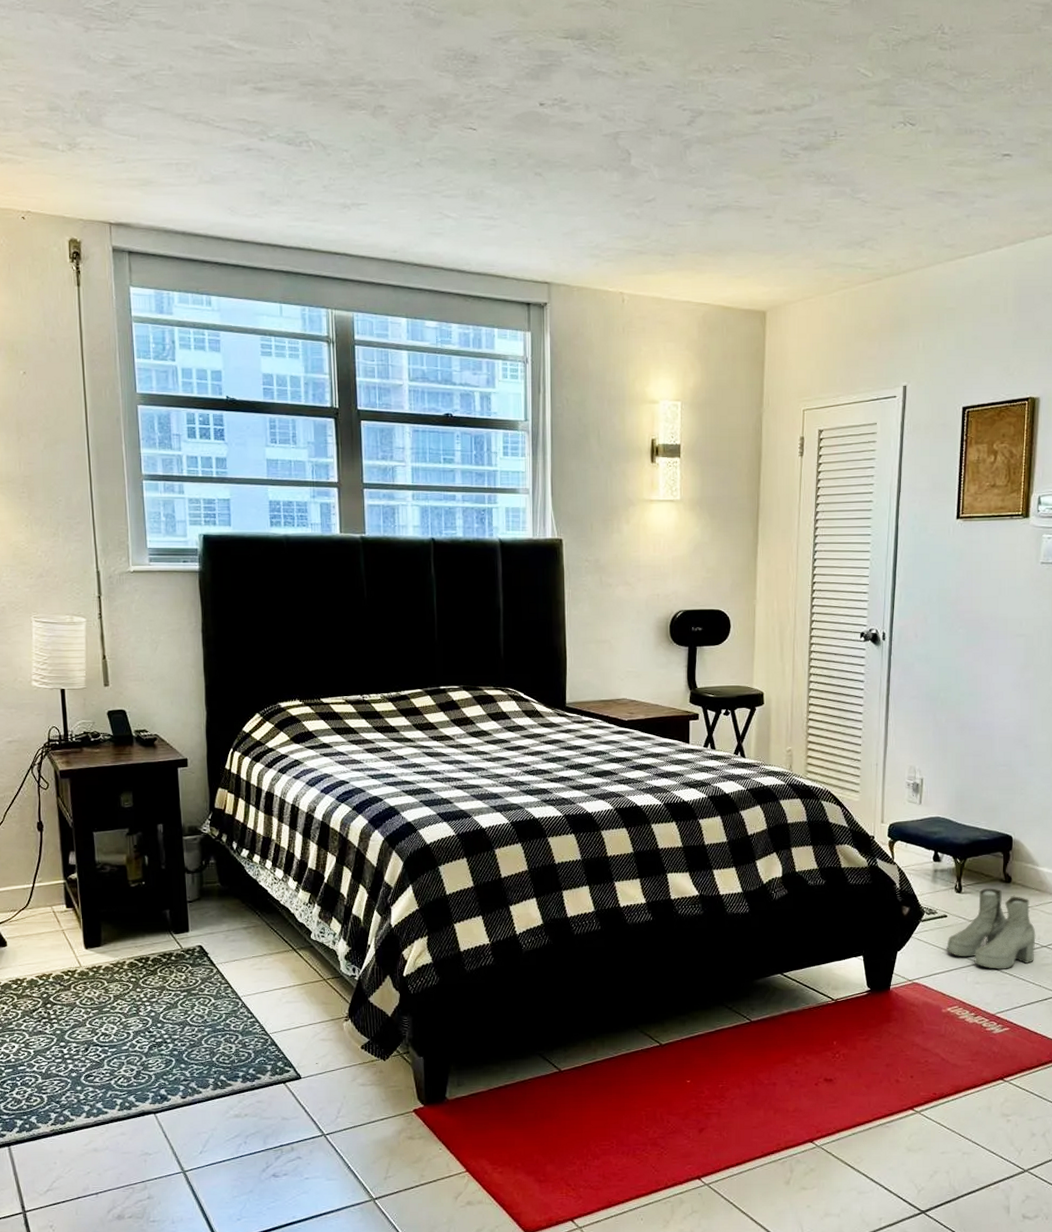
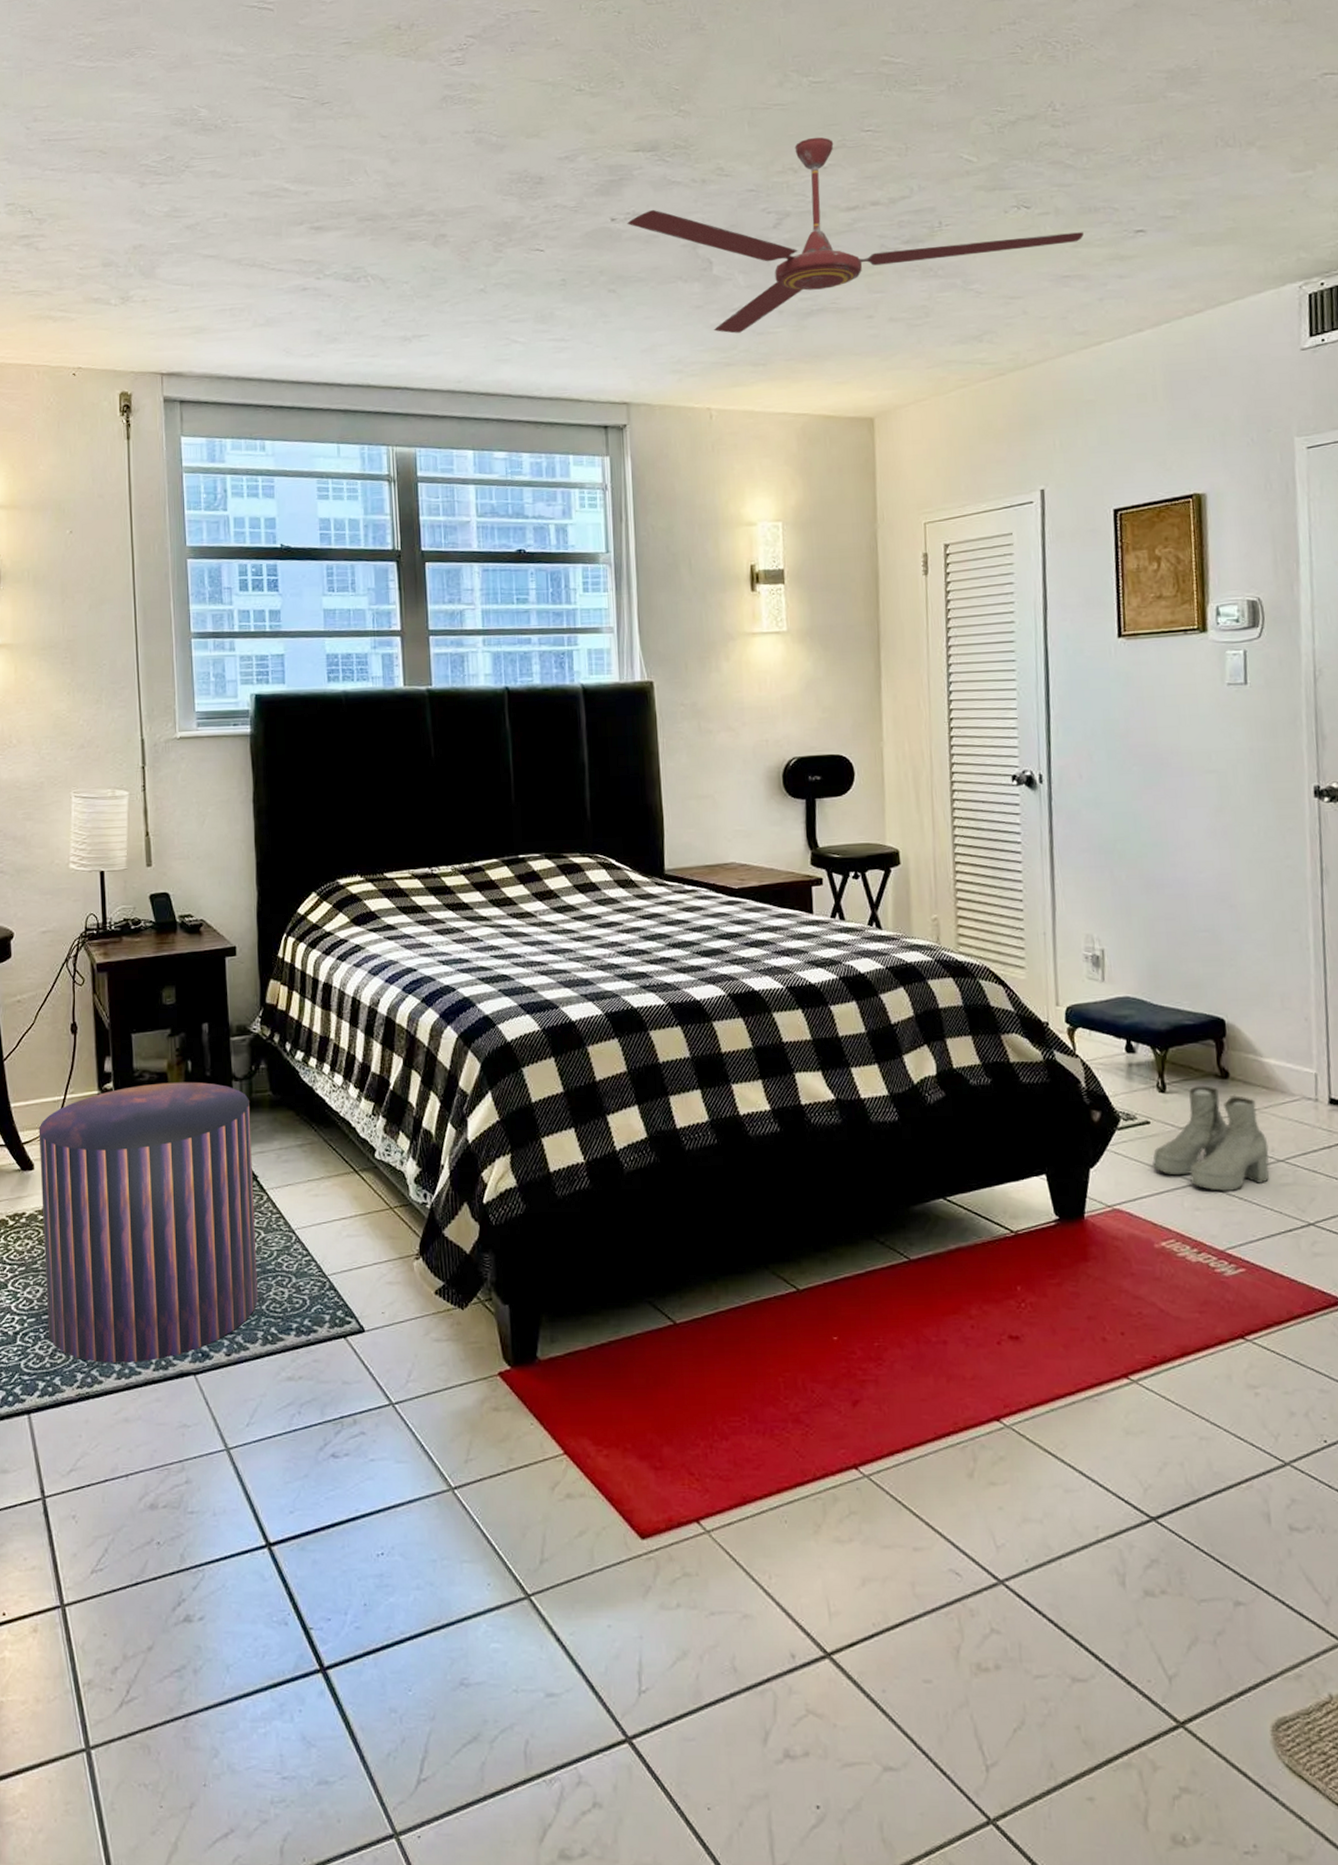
stool: none [10,874,209,1105] -> present [39,1082,258,1363]
ceiling fan: none [554,39,958,224] -> present [627,137,1084,334]

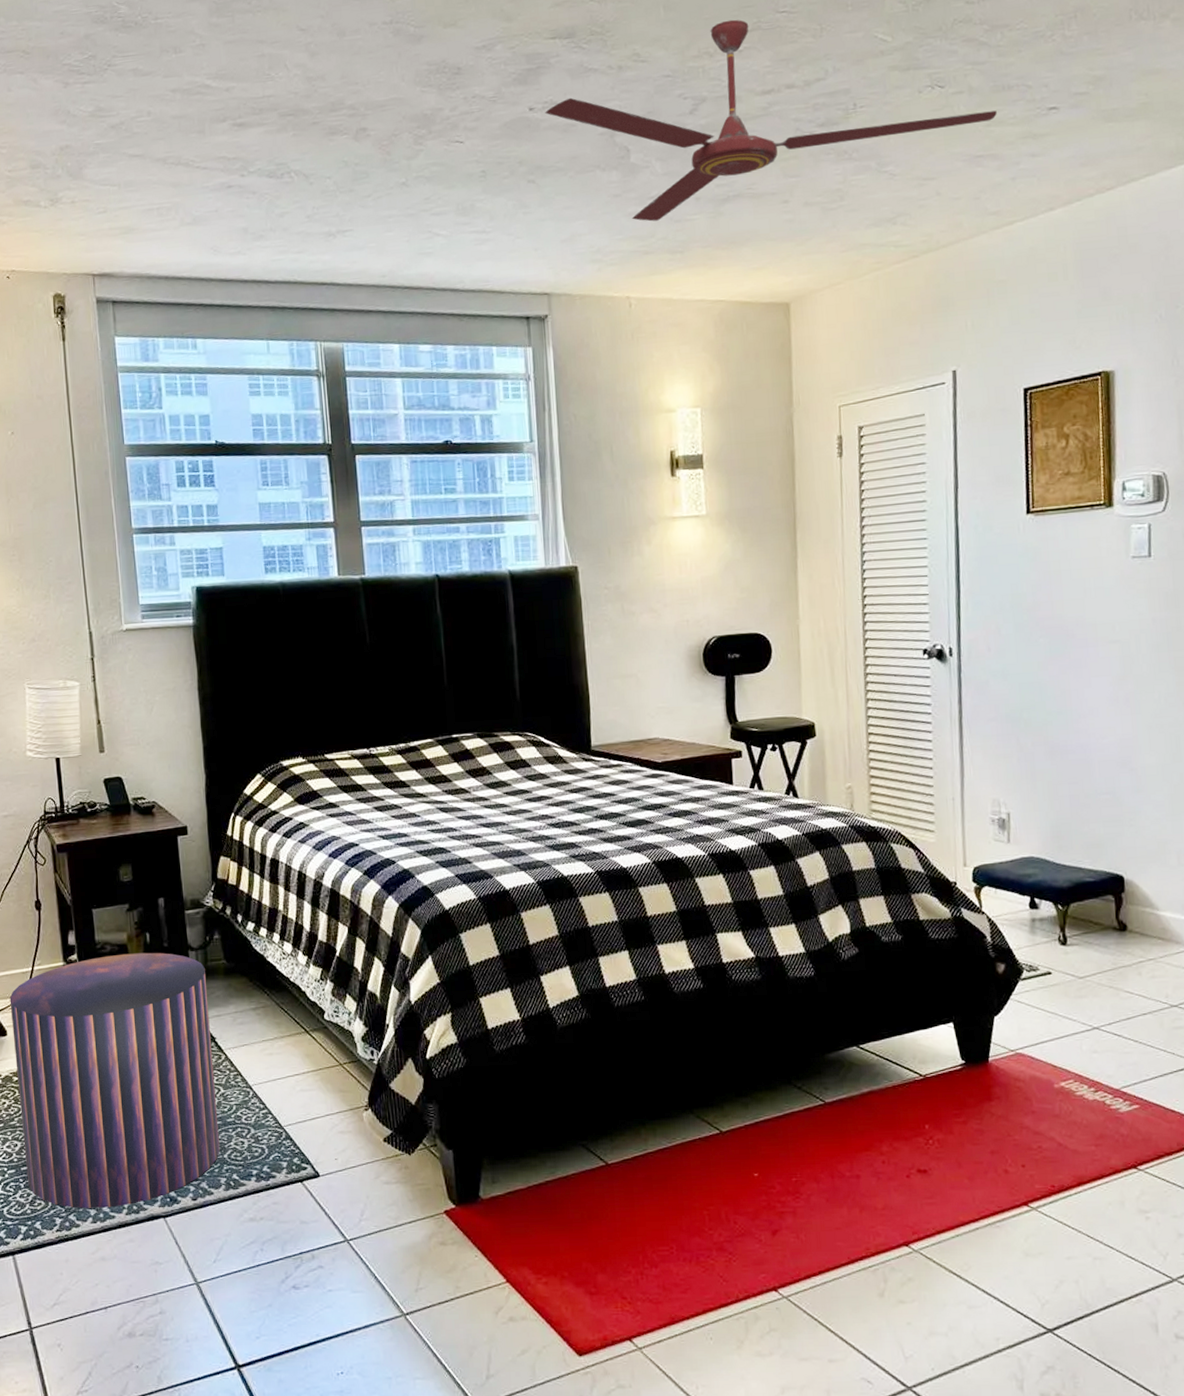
boots: present [1152,1085,1269,1191] -> none [1053,938,1163,1035]

